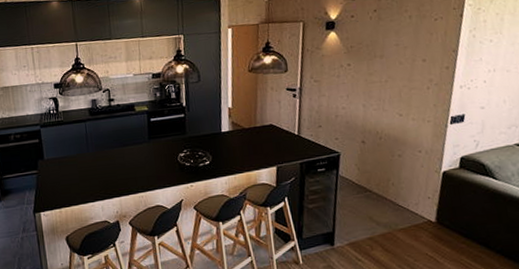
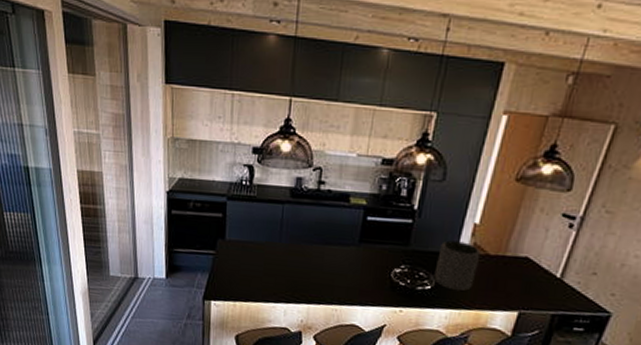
plant pot: none [208,122,240,161] -> present [433,240,481,292]

